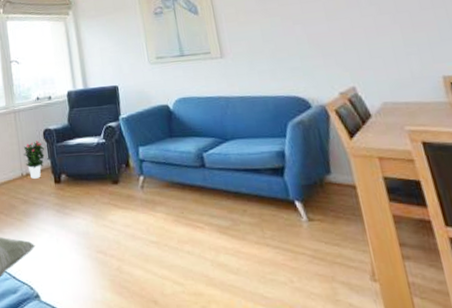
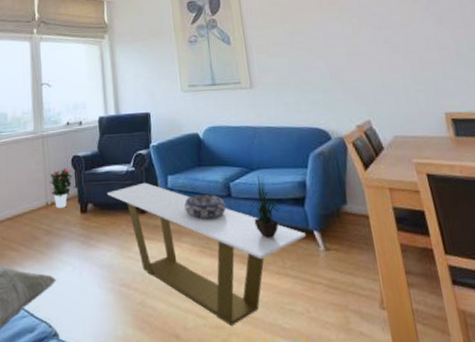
coffee table: none [79,153,287,293] -> present [106,182,306,326]
decorative bowl: none [157,164,200,189] -> present [184,194,226,219]
potted plant: none [223,146,260,209] -> present [248,175,282,239]

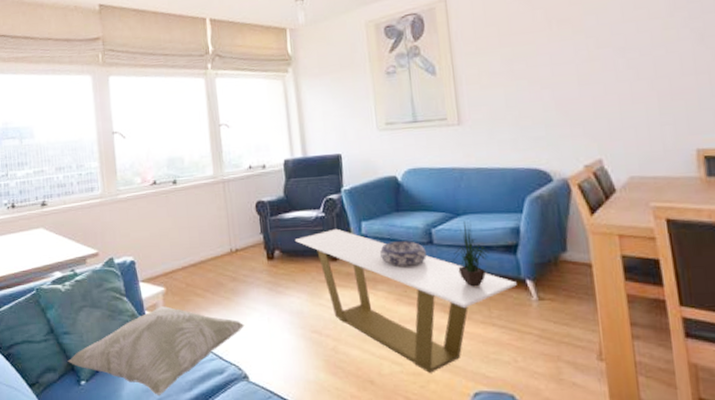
potted flower: present [50,168,73,208] -> none [233,213,257,255]

